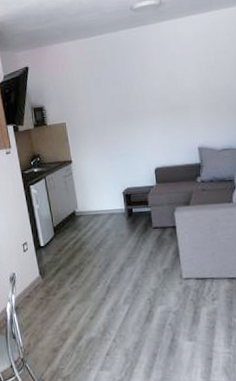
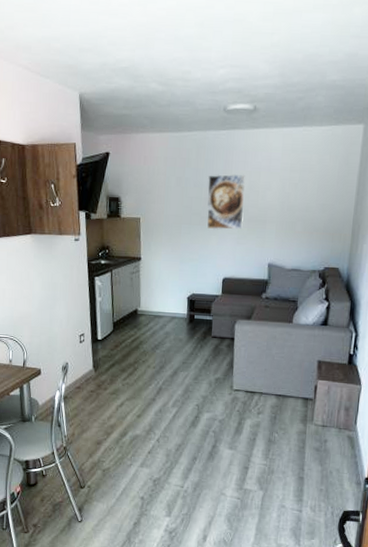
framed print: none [125,65,167,123] -> present [207,174,246,230]

